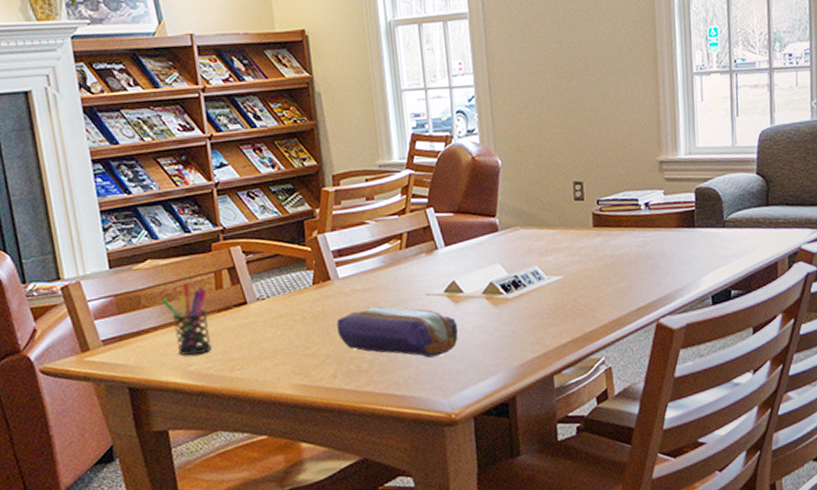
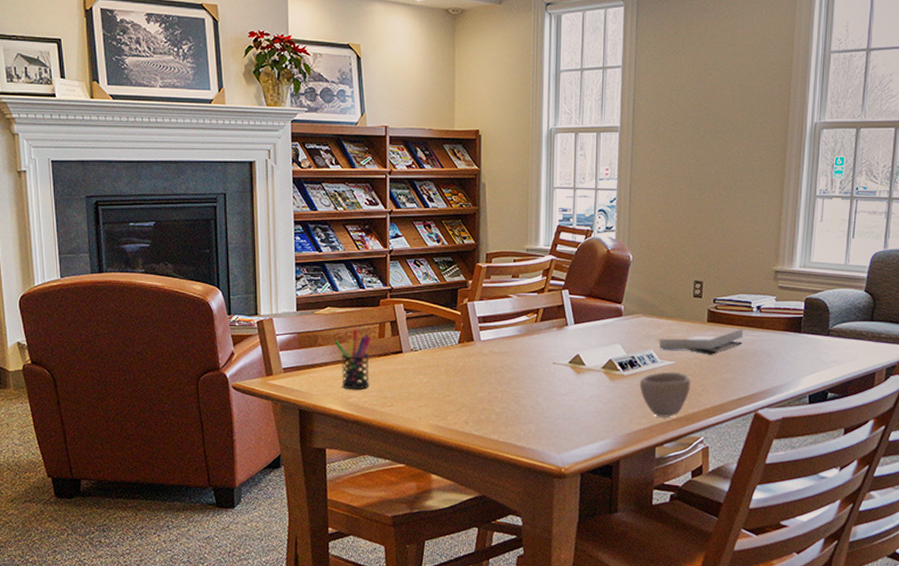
pencil case: present [336,306,458,358] -> none [474,369,577,417]
cup: none [526,287,584,341] -> present [639,372,691,417]
book: none [542,230,635,264] -> present [659,329,744,355]

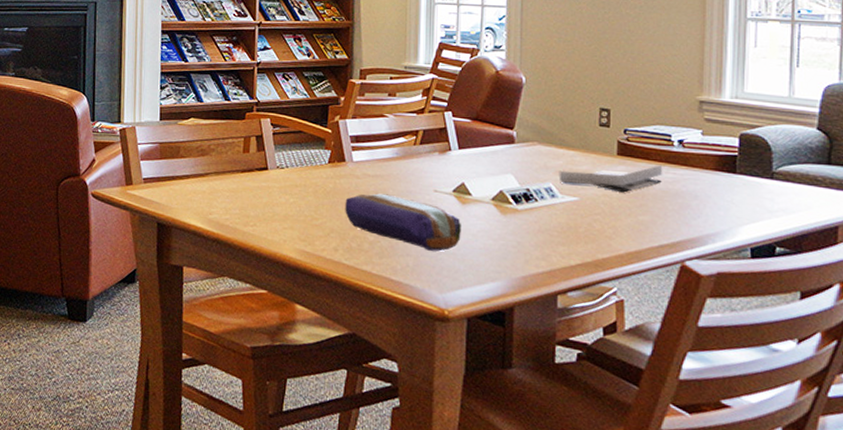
pen holder: present [334,330,371,390] -> none [196,143,235,206]
pencil case: none [474,369,577,417] -> present [345,193,462,252]
cup: present [639,372,691,417] -> none [536,209,599,262]

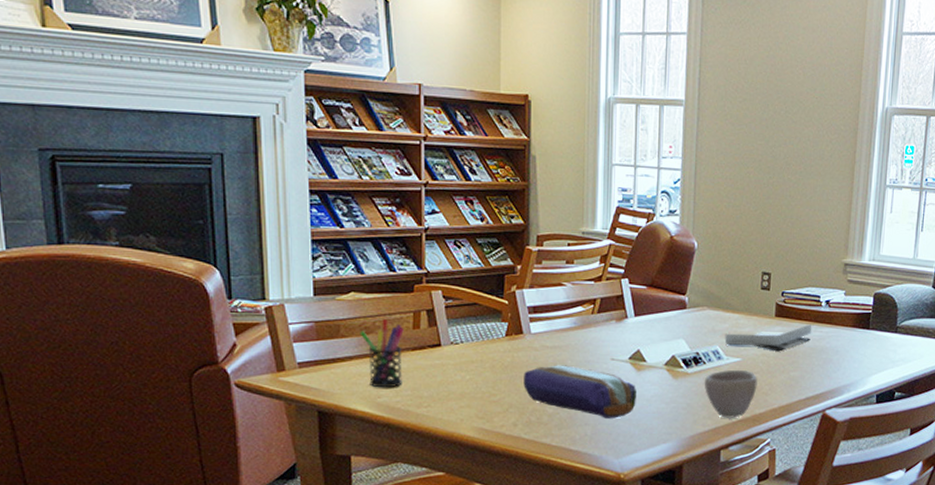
pen holder: none [196,143,235,206] -> present [359,319,404,388]
cup: none [536,209,599,262] -> present [704,369,758,418]

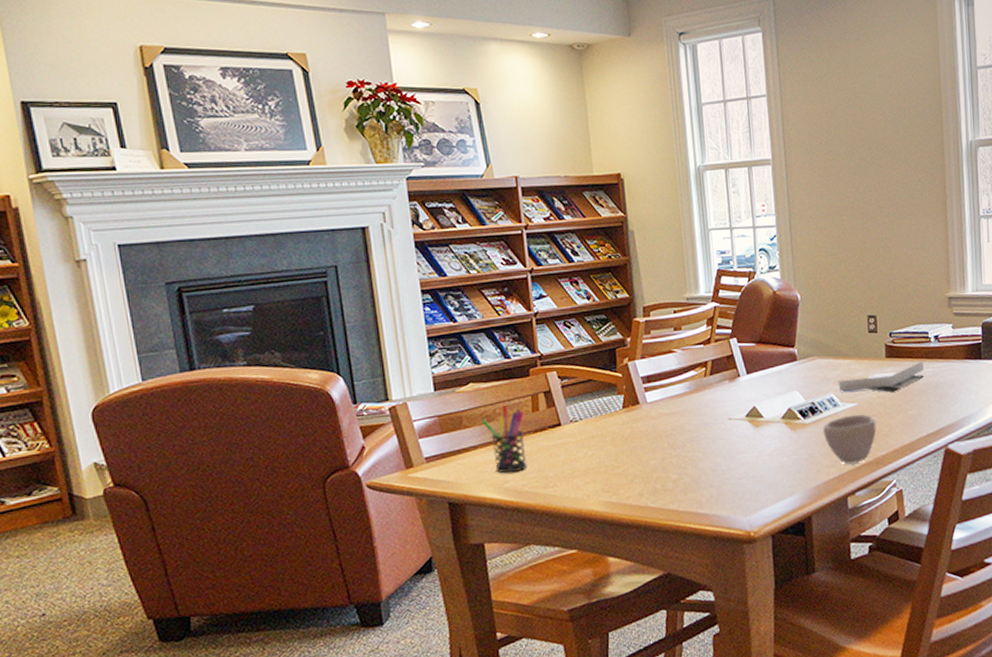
pencil case: present [523,365,638,418] -> none [644,430,758,478]

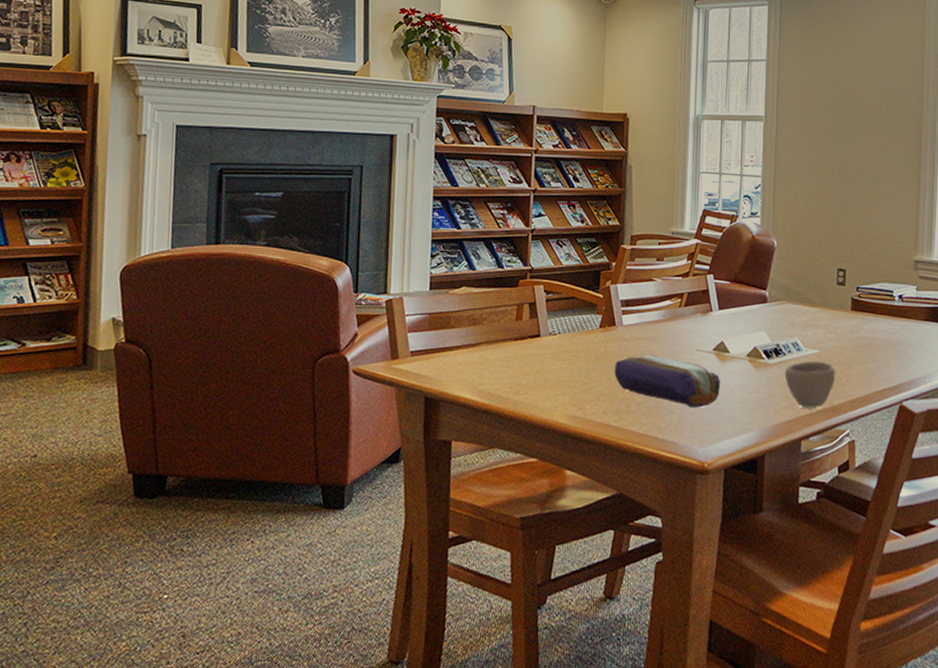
pen holder: present [481,405,527,474] -> none [468,311,508,376]
pencil case: none [644,430,758,478] -> present [614,355,721,408]
book: present [838,361,925,392] -> none [803,318,887,344]

